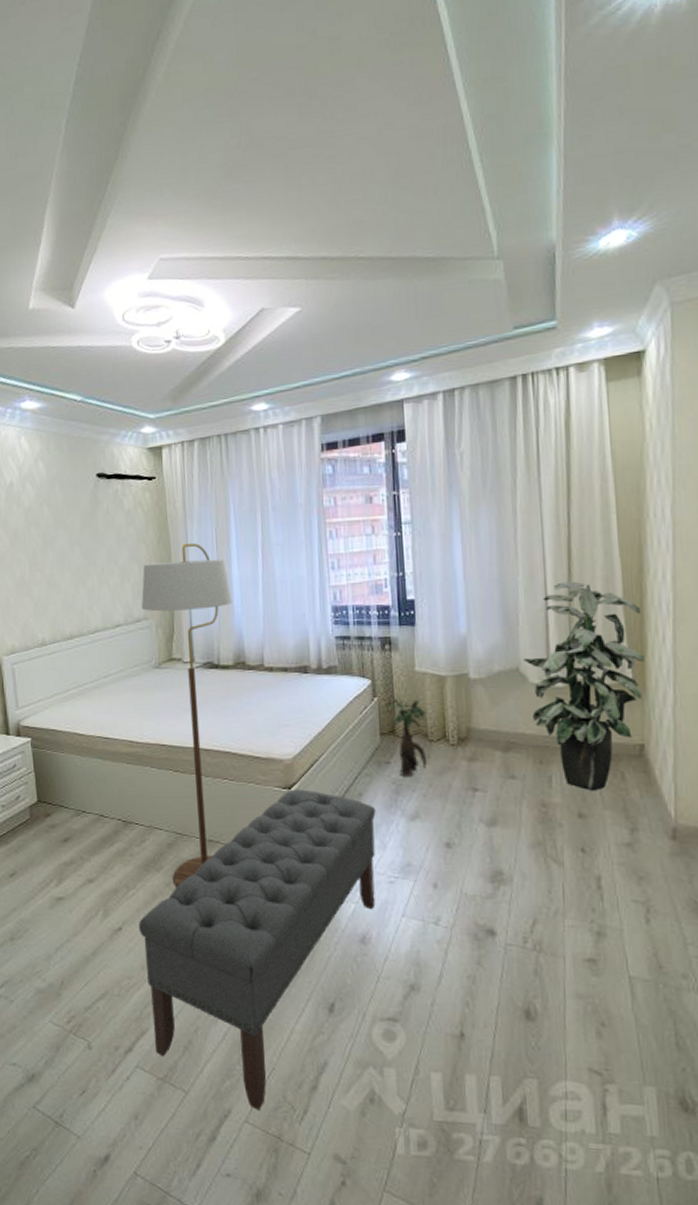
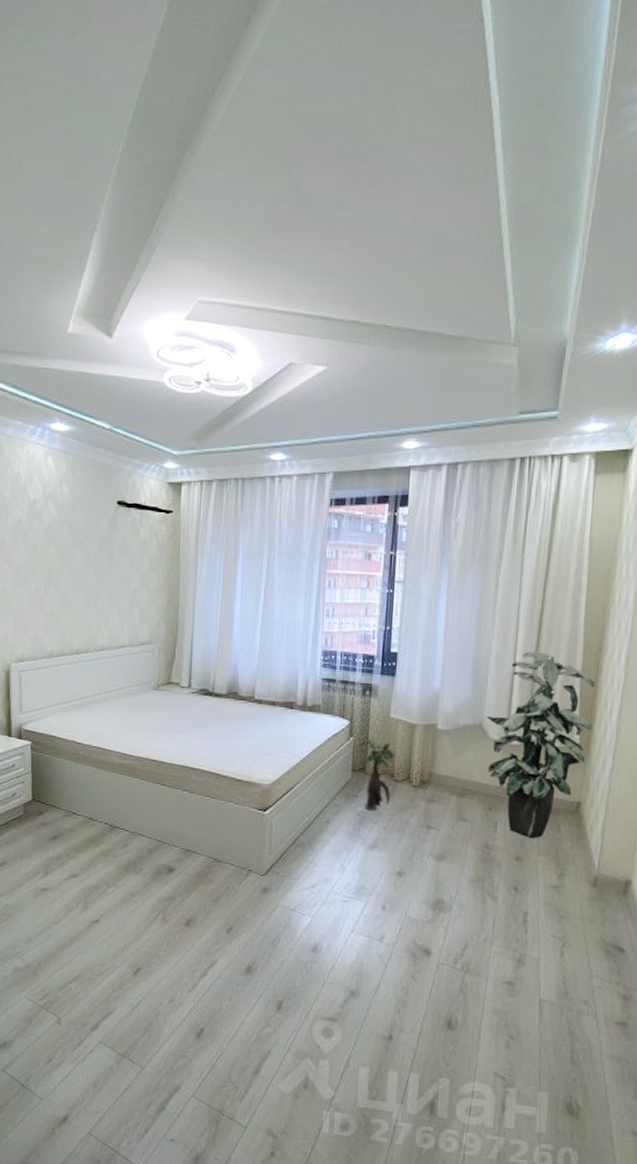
bench: present [139,789,376,1110] -> none [115,811,340,1088]
floor lamp: present [141,542,232,887] -> none [147,576,232,889]

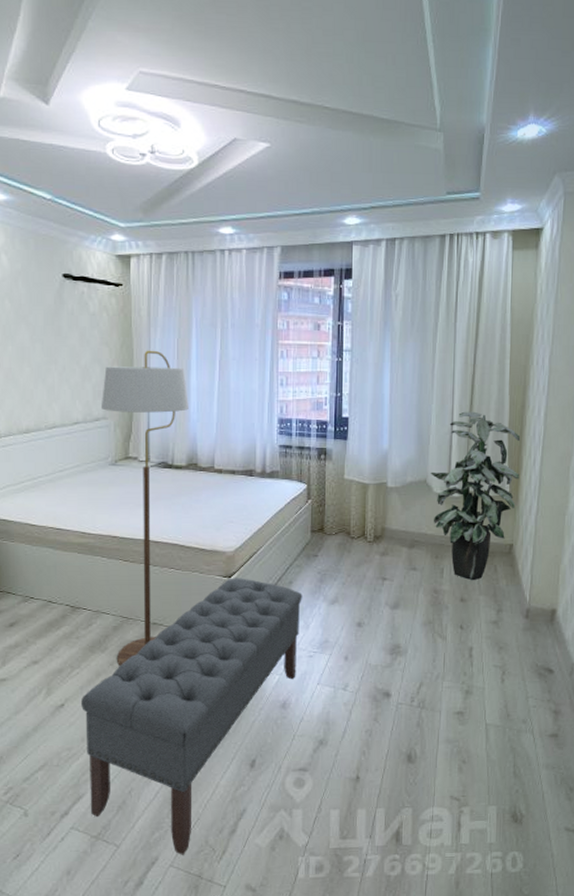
bench: none [115,811,340,1088] -> present [81,578,302,855]
floor lamp: none [147,576,232,889] -> present [102,350,189,666]
decorative plant: present [360,737,396,810] -> none [318,499,352,568]

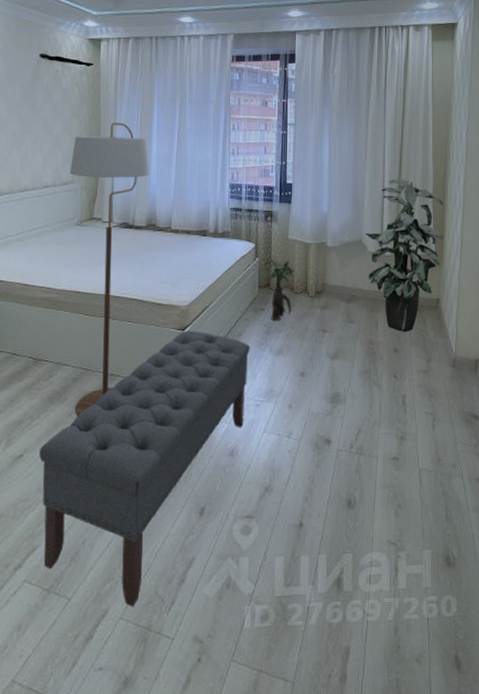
decorative plant: none [318,499,352,568] -> present [264,257,295,321]

